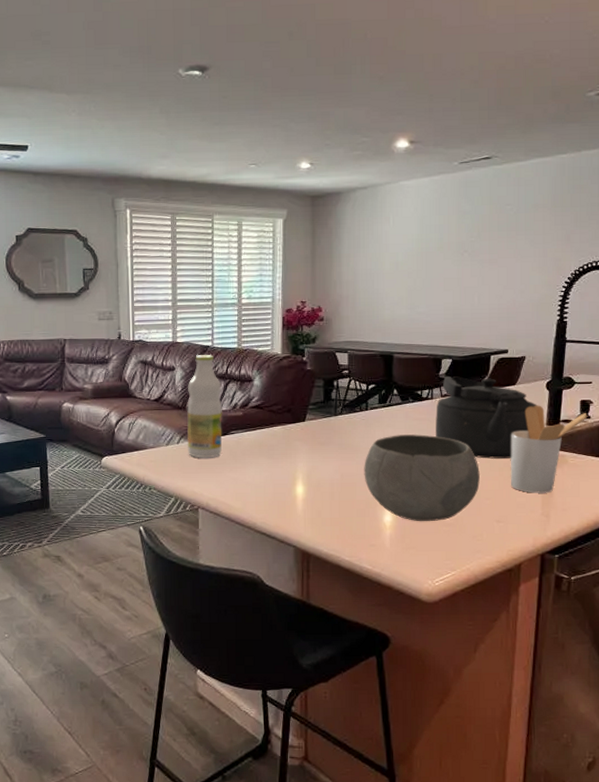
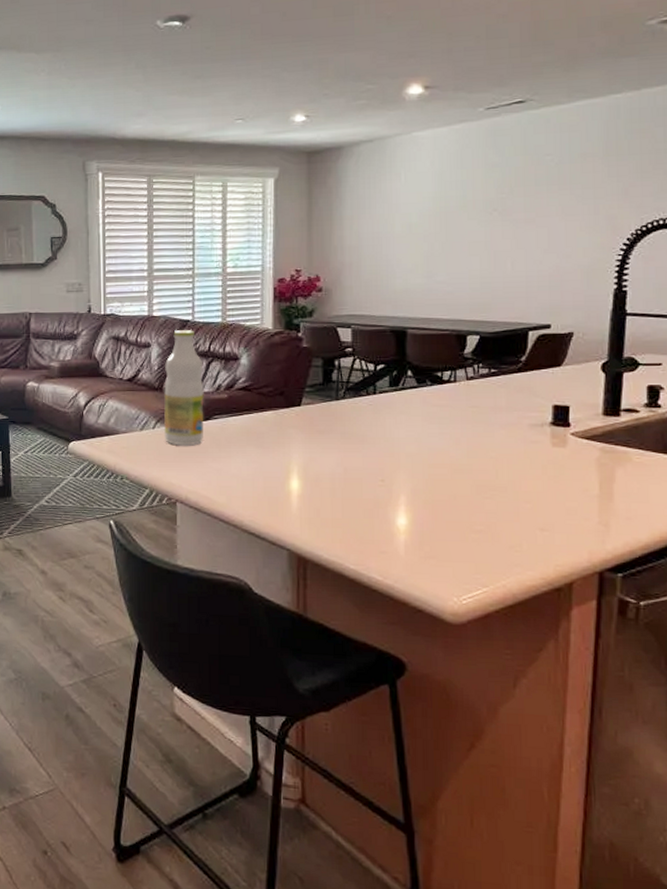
bowl: present [364,434,480,522] -> none [372,423,517,527]
kettle: present [436,375,538,459] -> none [460,355,591,454]
utensil holder: present [510,405,588,493] -> none [556,390,657,497]

